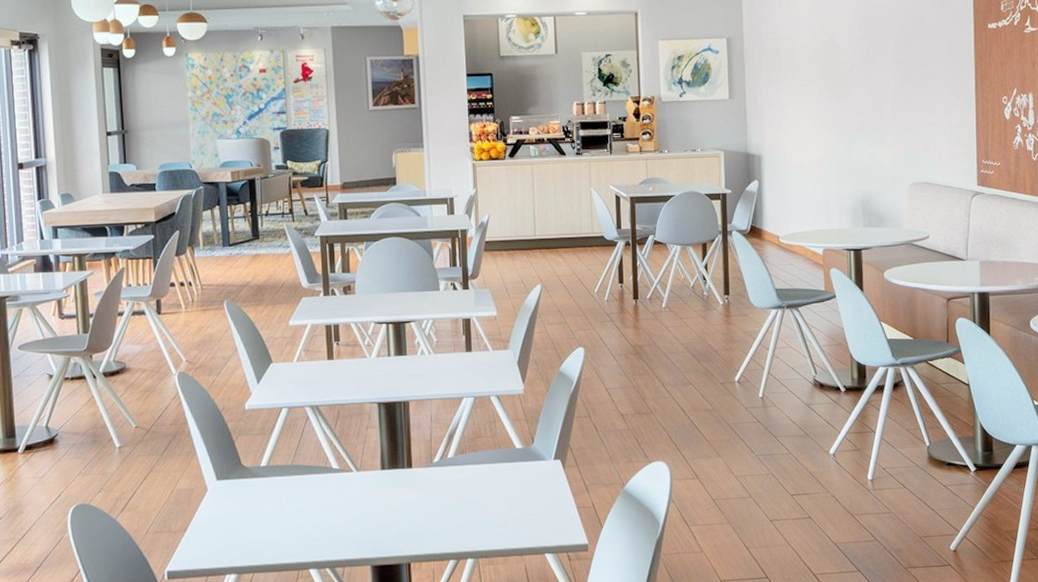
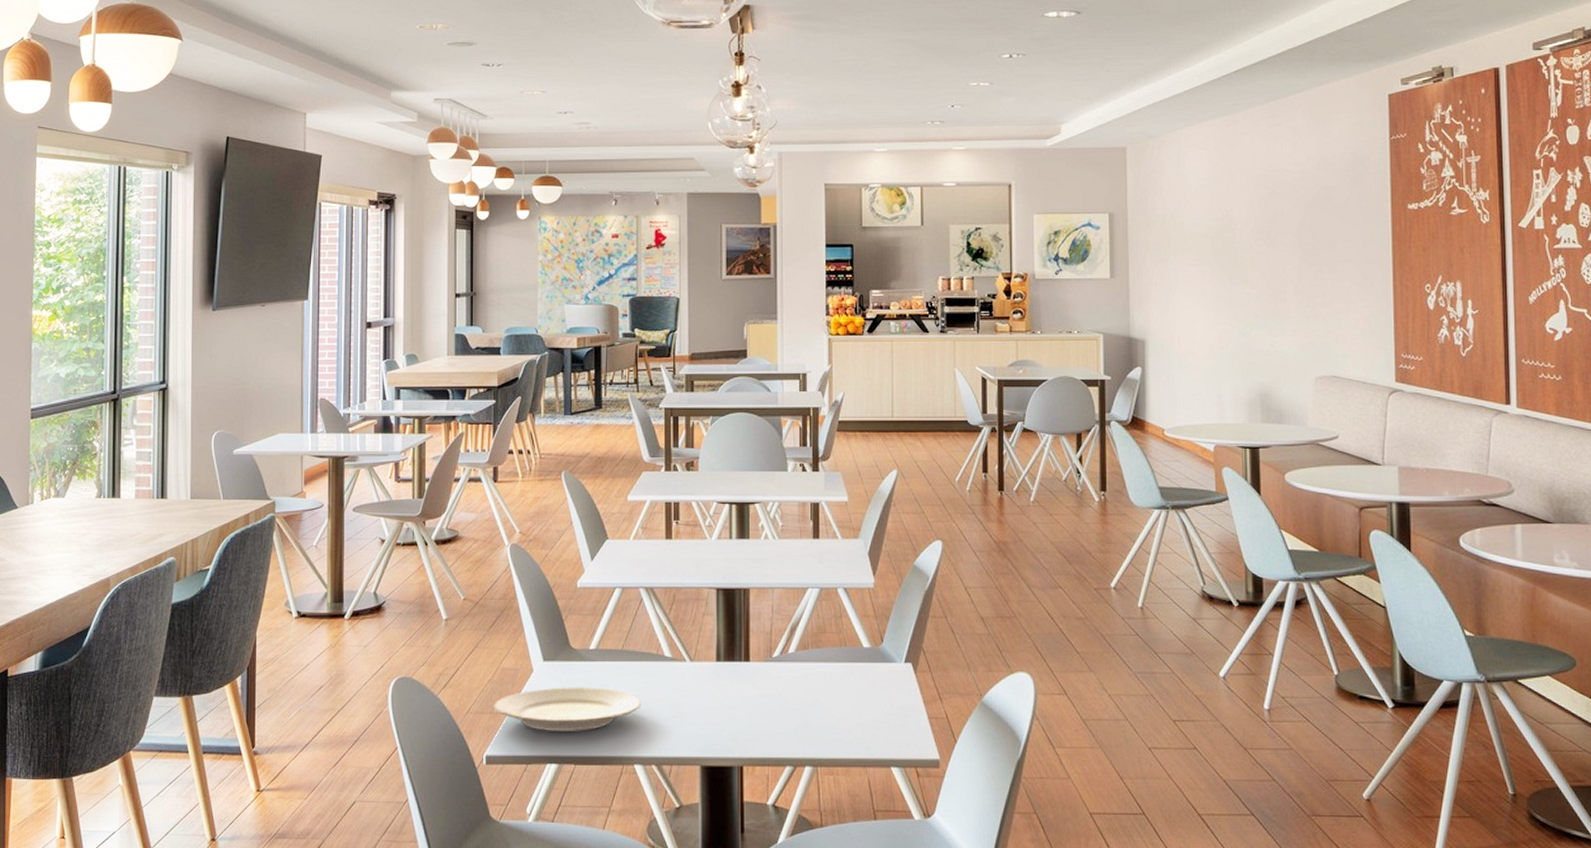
plate: none [171,501,313,545] -> present [494,687,642,731]

